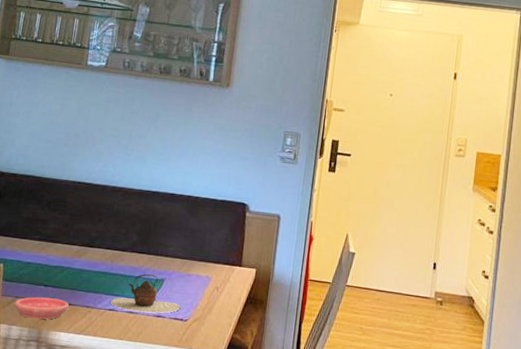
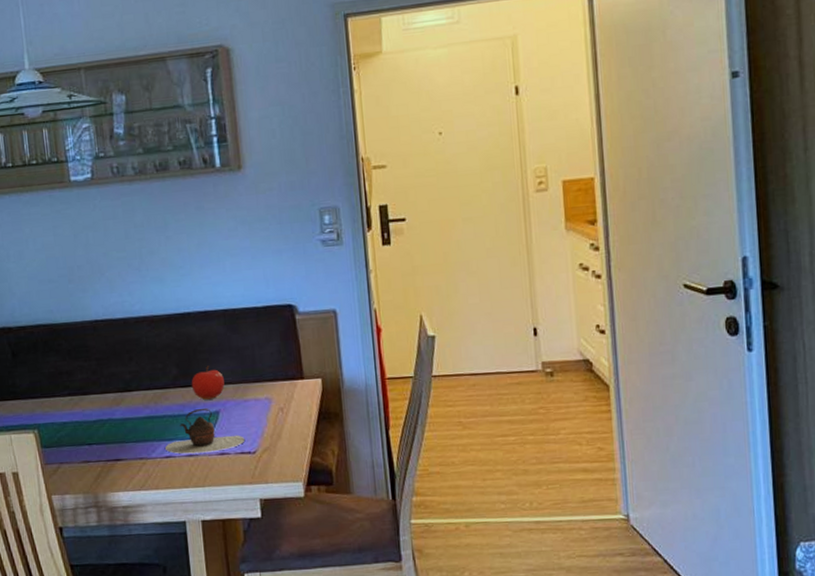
saucer: present [14,297,69,320] -> none [61,456,121,484]
fruit: none [146,239,175,268] -> present [191,366,225,400]

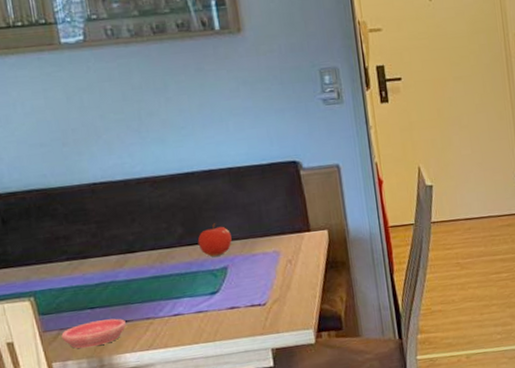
saucer: none [61,456,121,484] -> present [61,318,126,349]
teapot: present [165,408,245,454] -> none [173,264,255,311]

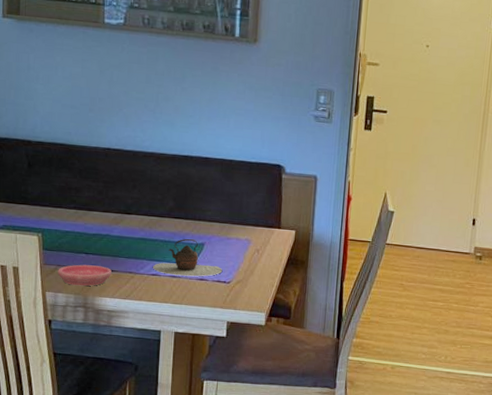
teapot: none [173,264,255,311] -> present [153,238,223,277]
fruit: present [197,223,232,257] -> none [184,204,213,233]

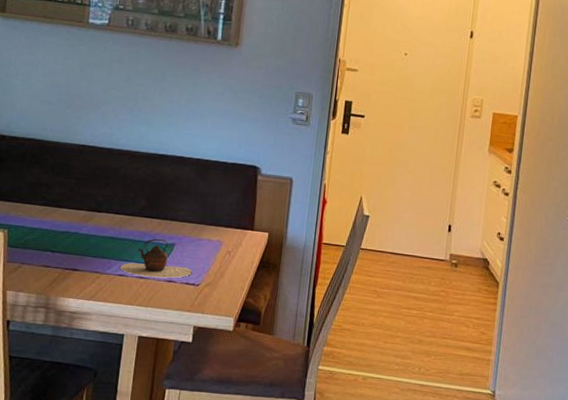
saucer: present [58,264,112,286] -> none [21,263,77,286]

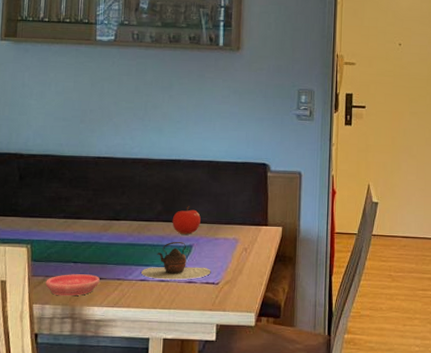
saucer: none [21,263,77,286] -> present [45,274,100,296]
fruit: none [155,203,185,233] -> present [172,206,201,235]

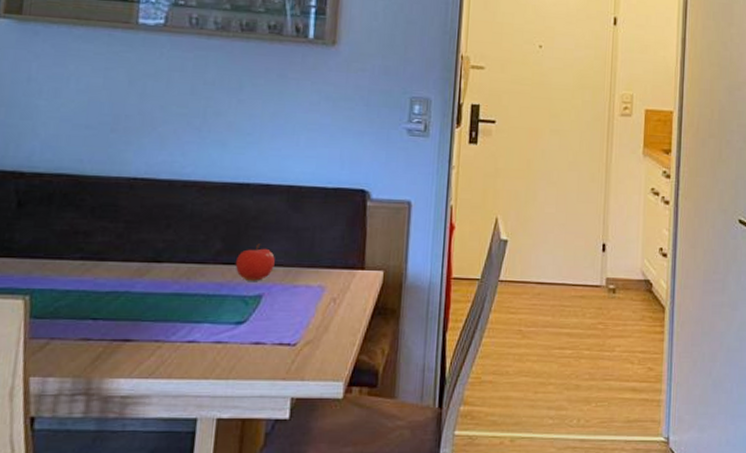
saucer: present [45,274,100,296] -> none [49,335,130,365]
teapot: present [141,241,211,280] -> none [189,289,287,340]

